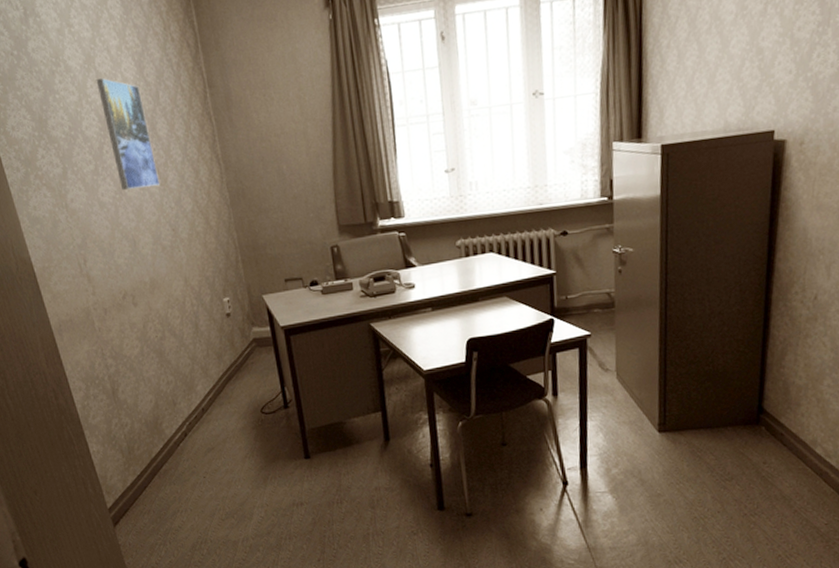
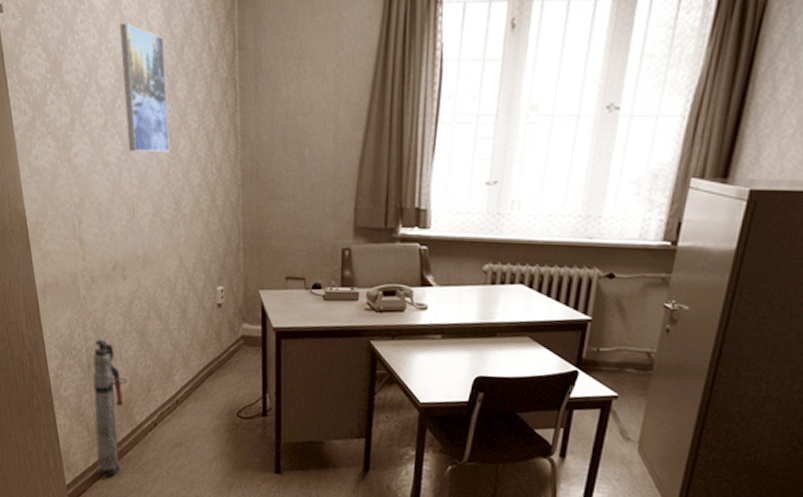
standpipe: none [116,363,159,494] -> present [93,338,127,478]

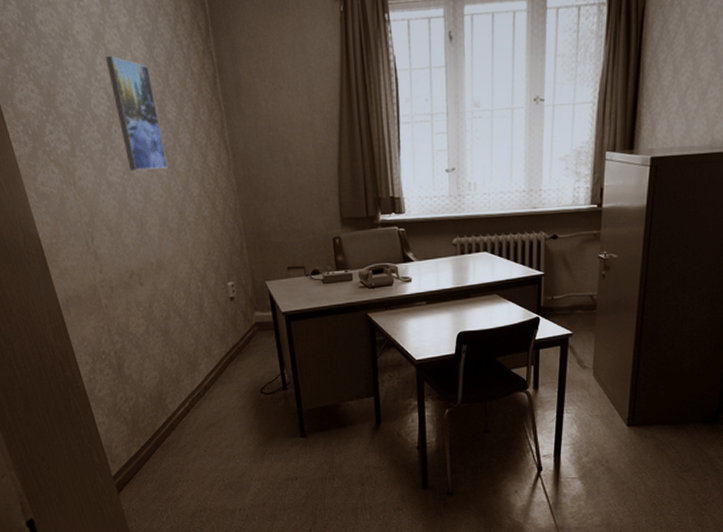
standpipe: present [93,338,127,478] -> none [122,340,162,464]

